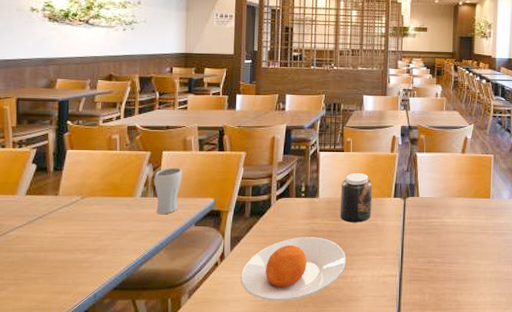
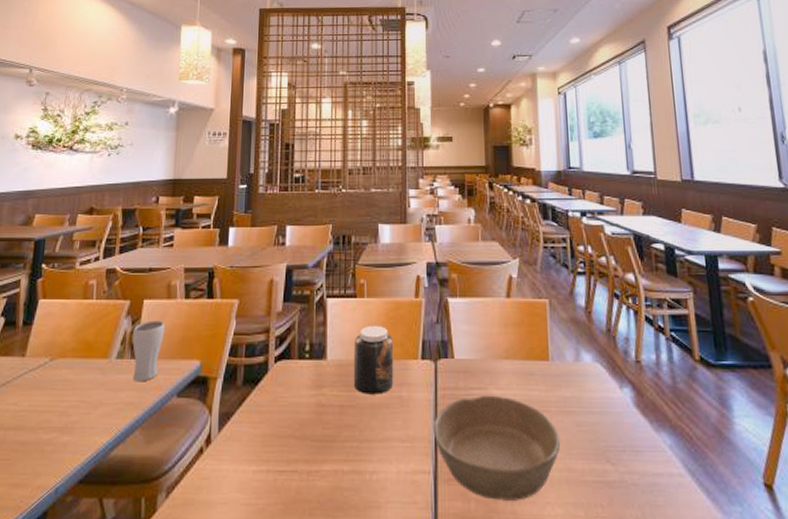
plate: present [240,237,347,301] -> none [230,414,364,506]
bowl: none [400,222,494,293] -> present [433,395,561,501]

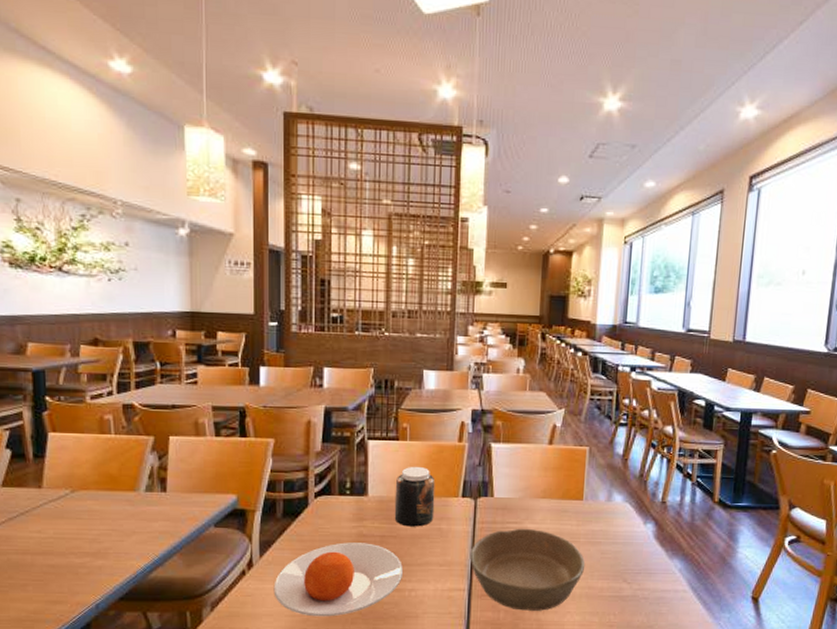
drinking glass: present [132,320,166,381] -> none [160,456,196,512]
plate: none [230,414,364,506] -> present [273,542,404,617]

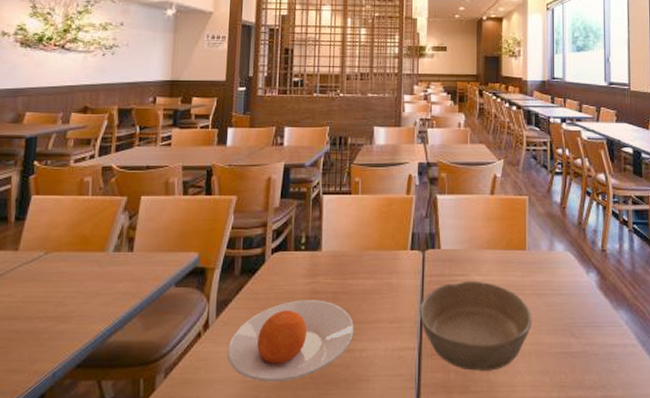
jar: present [394,466,435,527] -> none [346,219,385,282]

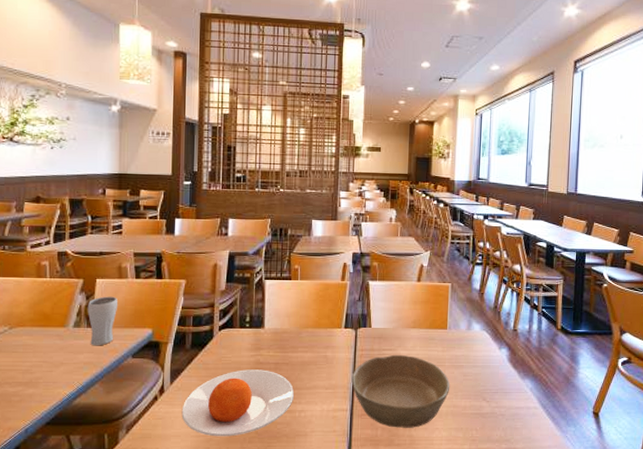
drinking glass: none [129,215,163,272] -> present [87,296,119,345]

